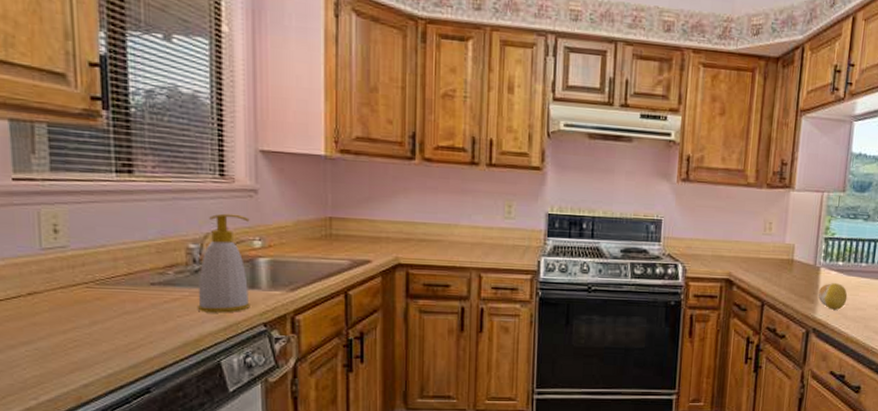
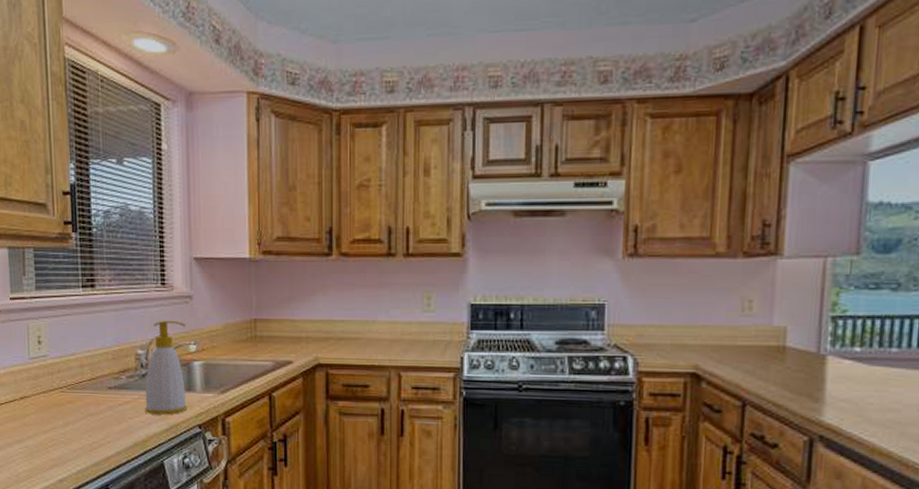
fruit: present [817,283,848,310] -> none [824,376,871,411]

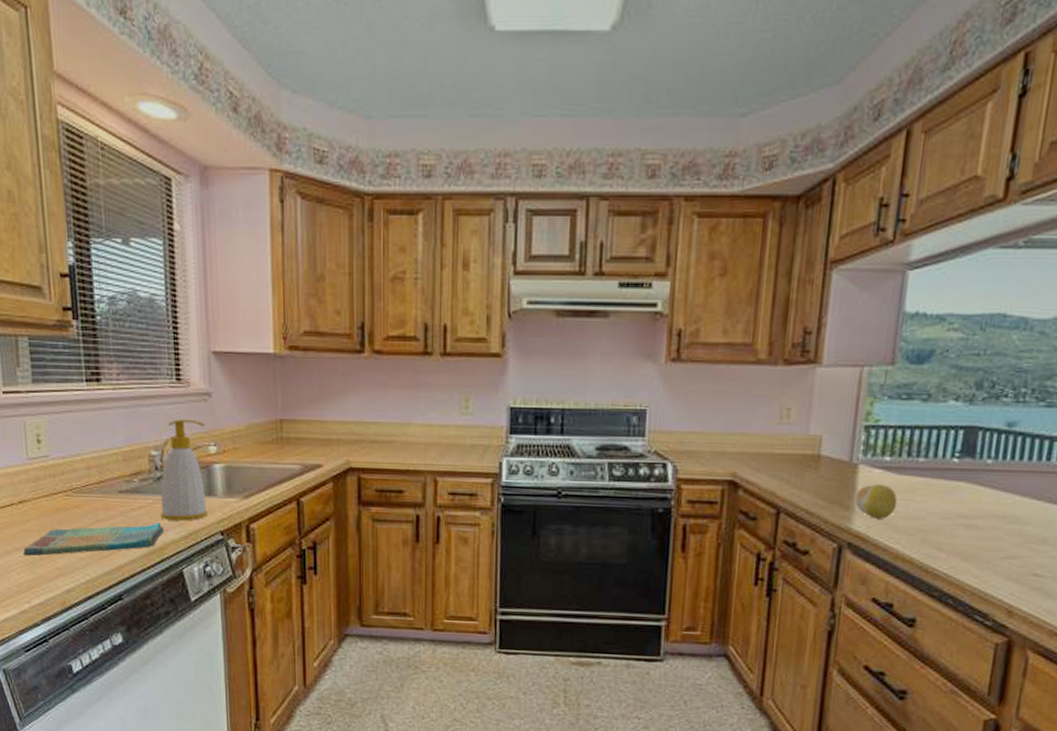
dish towel: none [22,417,148,448] -> present [23,523,165,557]
fruit: none [824,376,871,411] -> present [854,484,898,519]

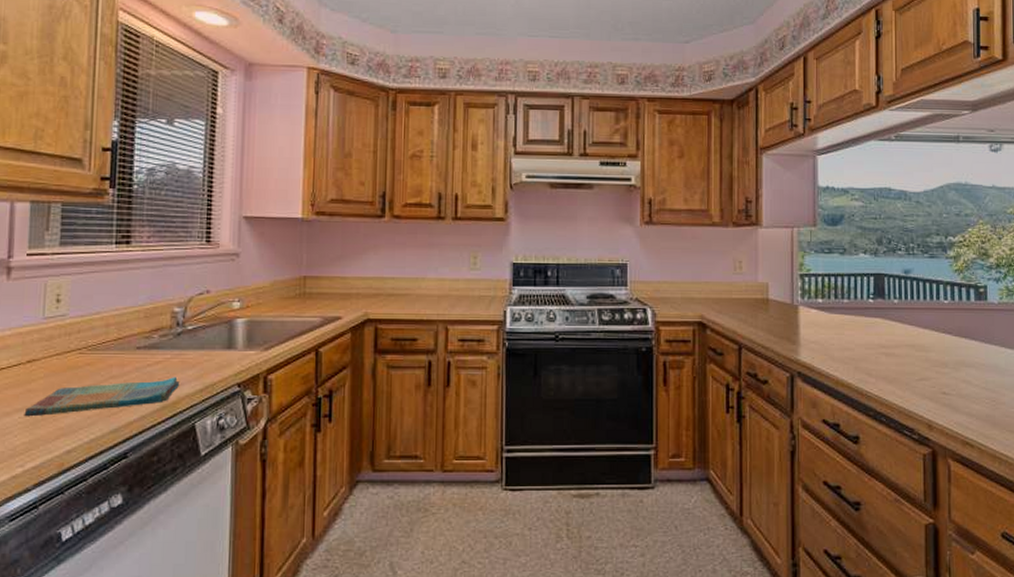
soap bottle: present [160,419,208,521] -> none [177,277,231,375]
fruit: present [854,484,898,519] -> none [799,322,832,351]

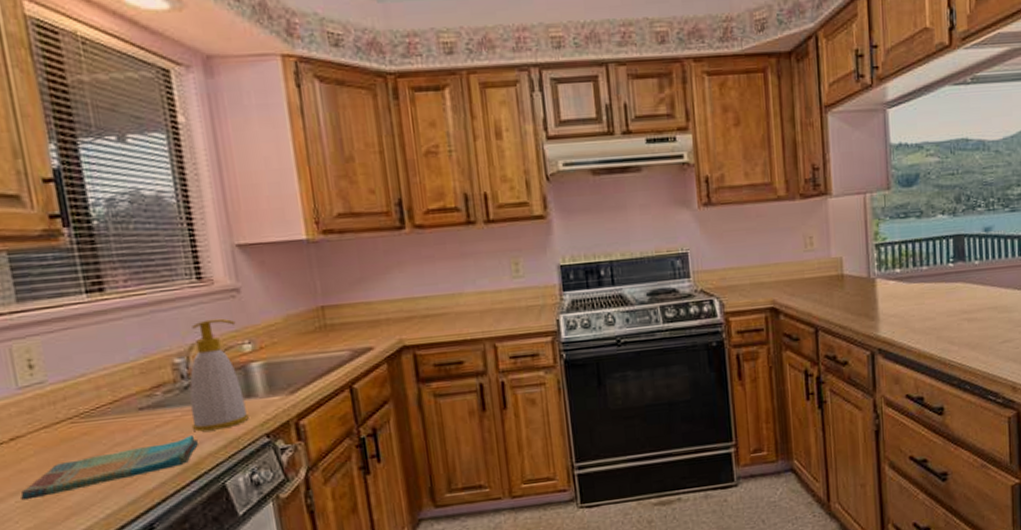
soap bottle: none [177,277,231,375] -> present [189,318,249,432]

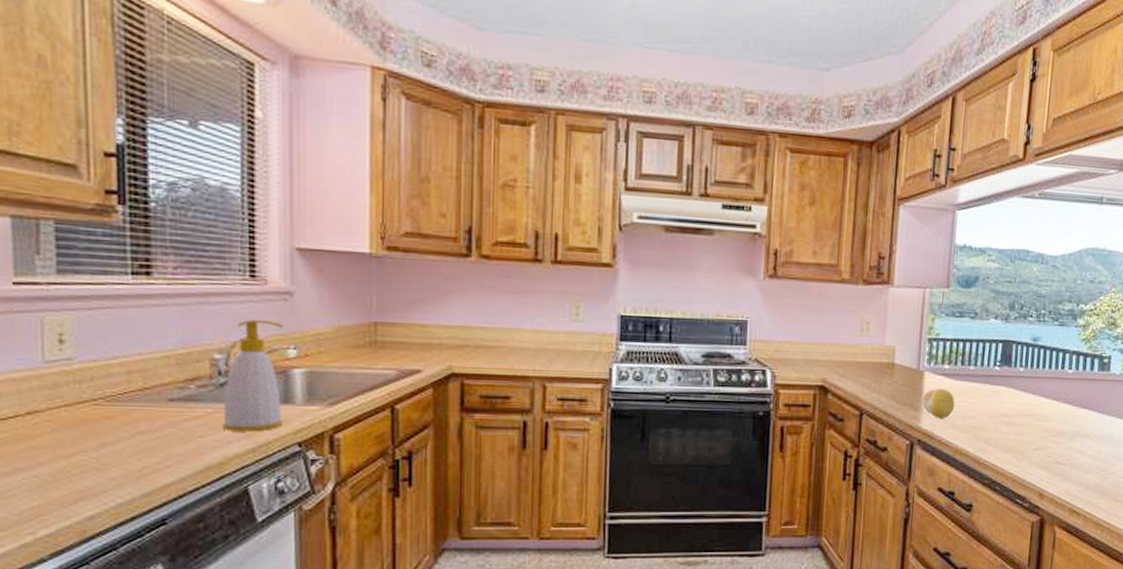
dish towel: present [20,435,199,501] -> none [29,434,227,478]
fruit: none [877,293,912,325] -> present [922,389,955,418]

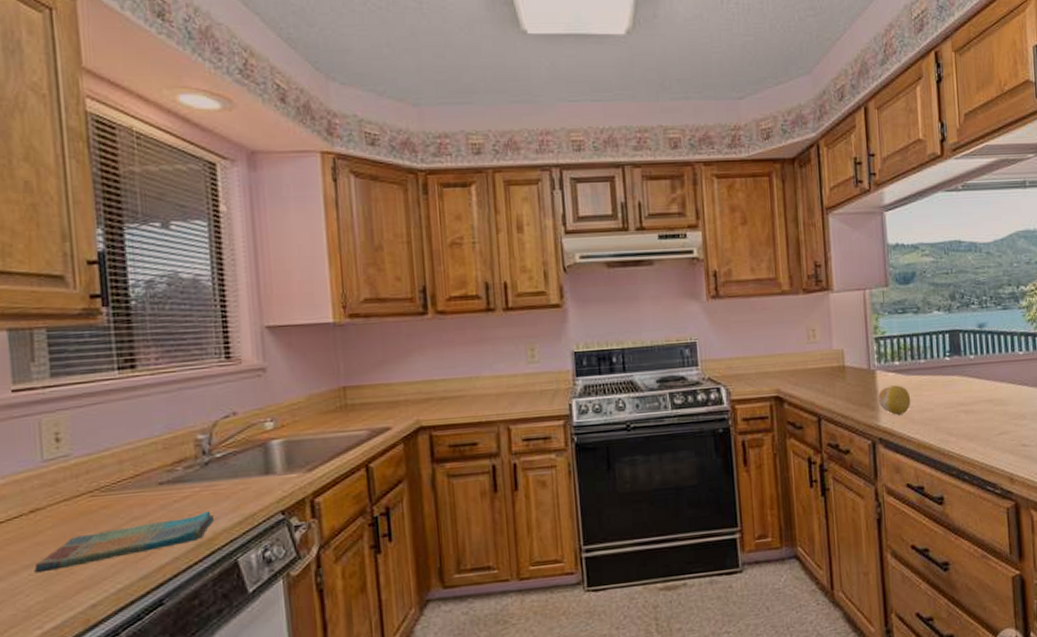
dish towel: none [29,434,227,478] -> present [34,511,215,574]
soap bottle: present [221,319,284,432] -> none [209,396,266,508]

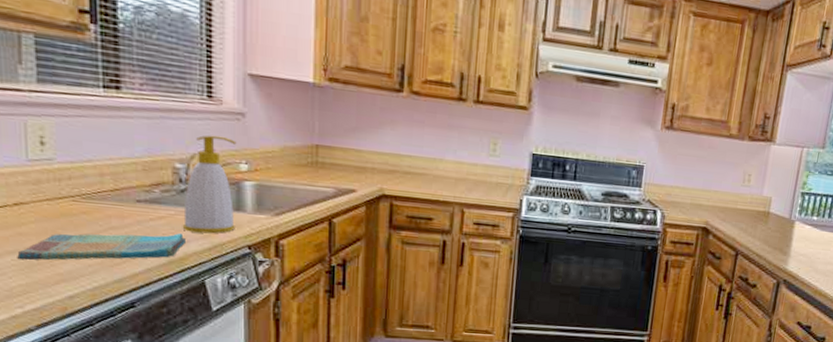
soap bottle: none [209,396,266,508] -> present [182,135,237,234]
fruit: present [877,385,911,415] -> none [790,237,820,263]

